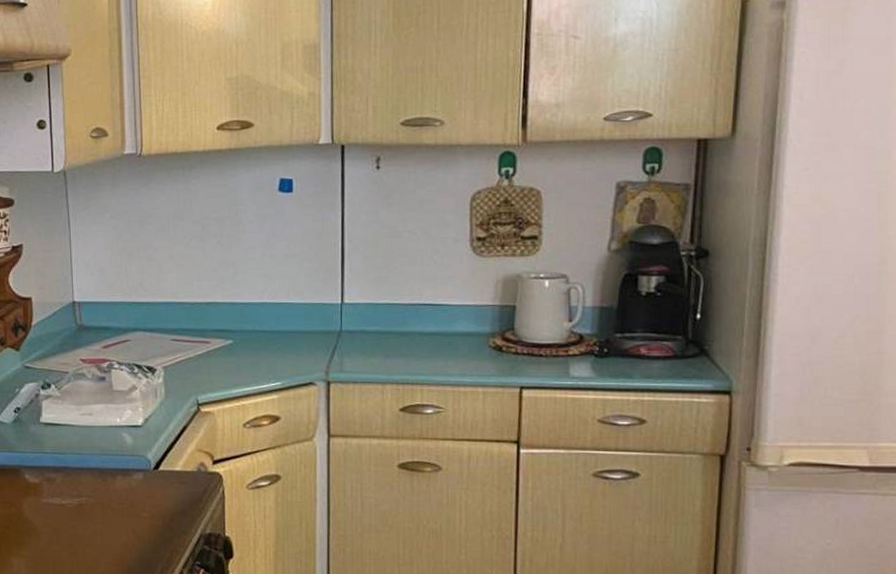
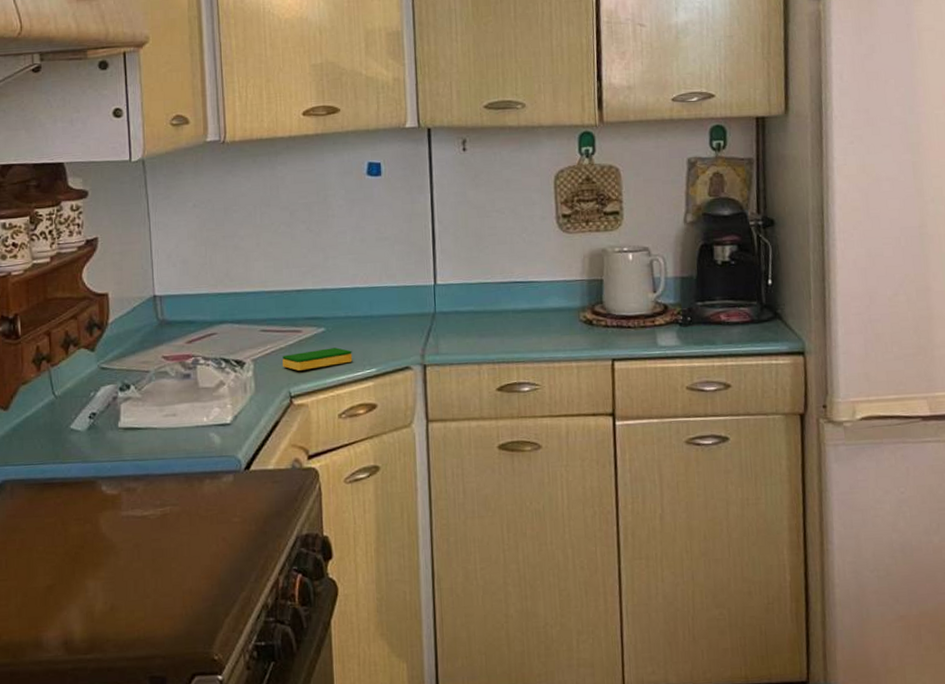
dish sponge: none [191,360,258,380] -> present [282,347,353,371]

